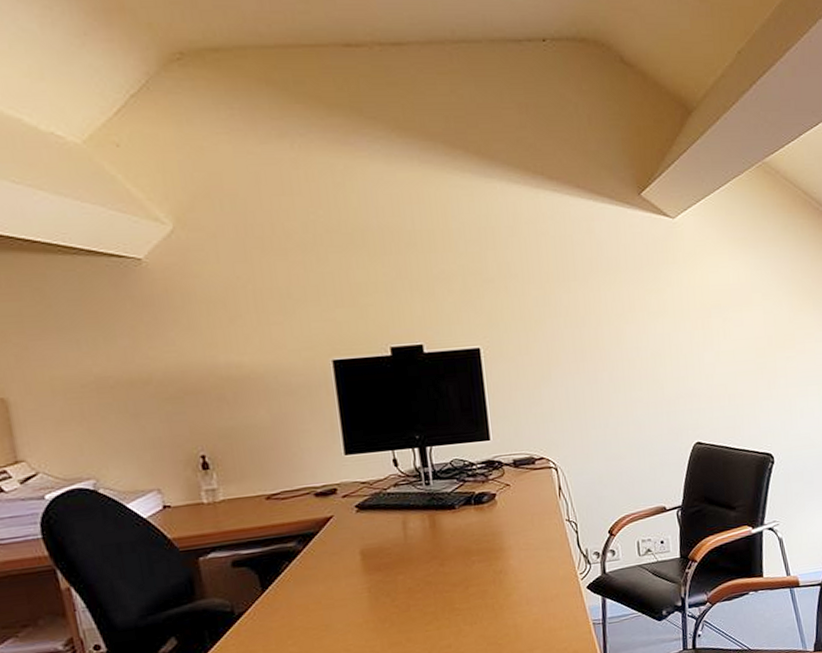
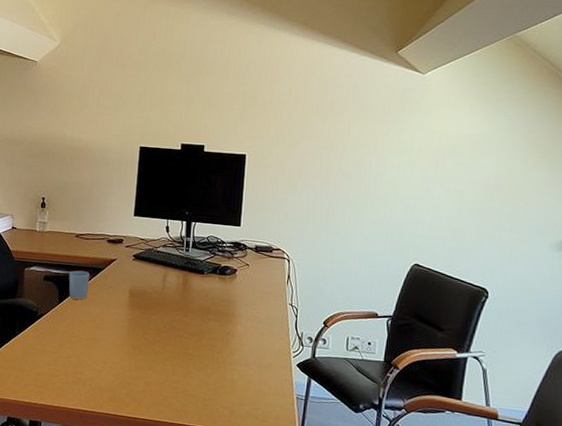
mug: none [268,541,303,582] -> present [68,270,90,300]

